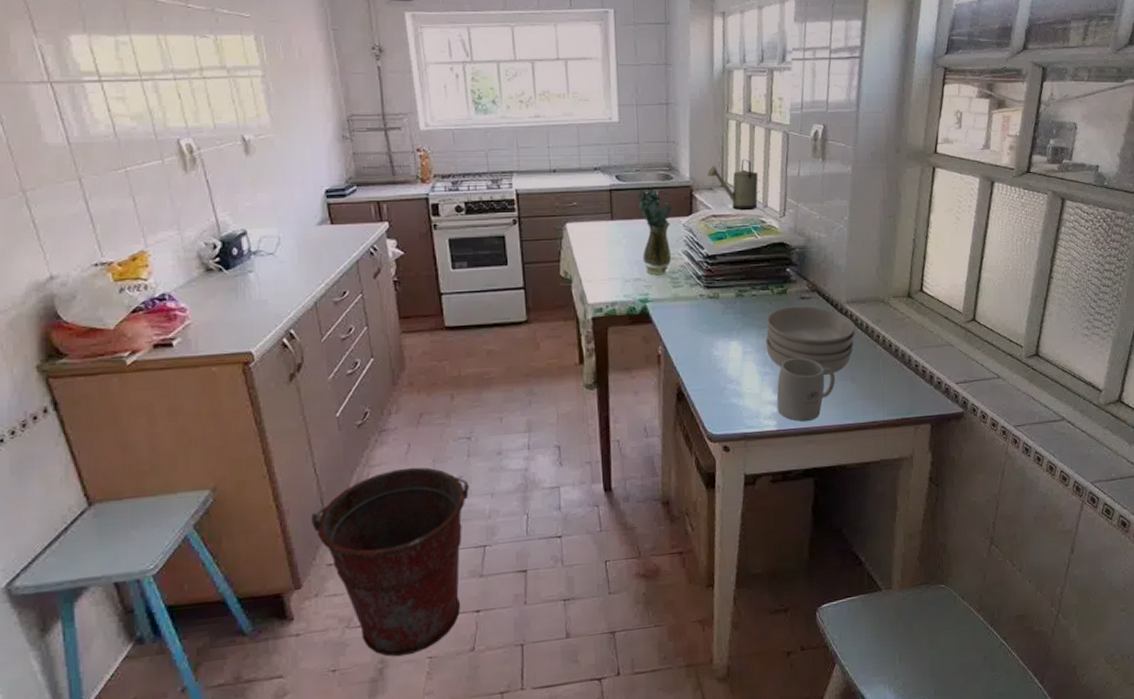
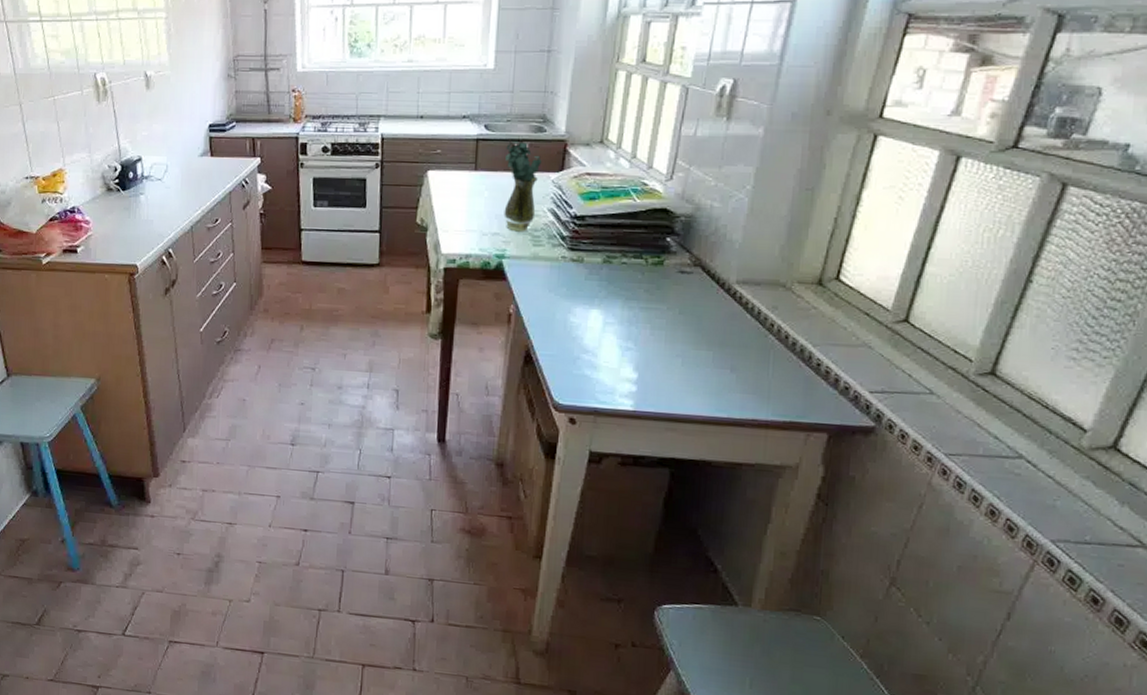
bucket: present [311,467,469,657] -> none [172,387,309,556]
watering can: present [708,158,760,210] -> none [586,113,647,170]
bowl: present [765,305,856,375] -> none [631,279,745,360]
mug: present [776,358,835,422] -> none [636,336,711,408]

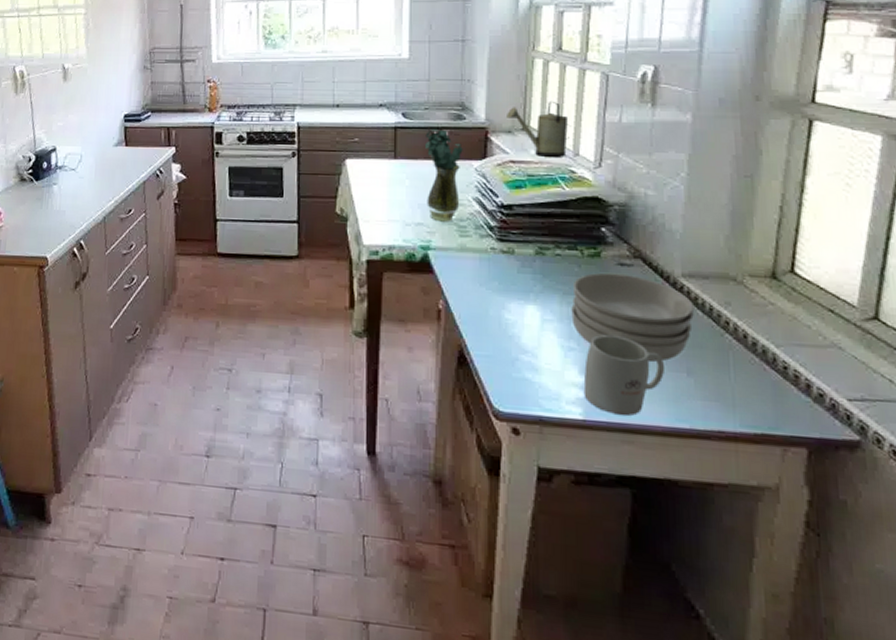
watering can: none [586,113,647,170] -> present [507,100,571,157]
bowl: none [631,279,745,360] -> present [571,272,695,362]
mug: none [636,336,711,408] -> present [583,335,664,417]

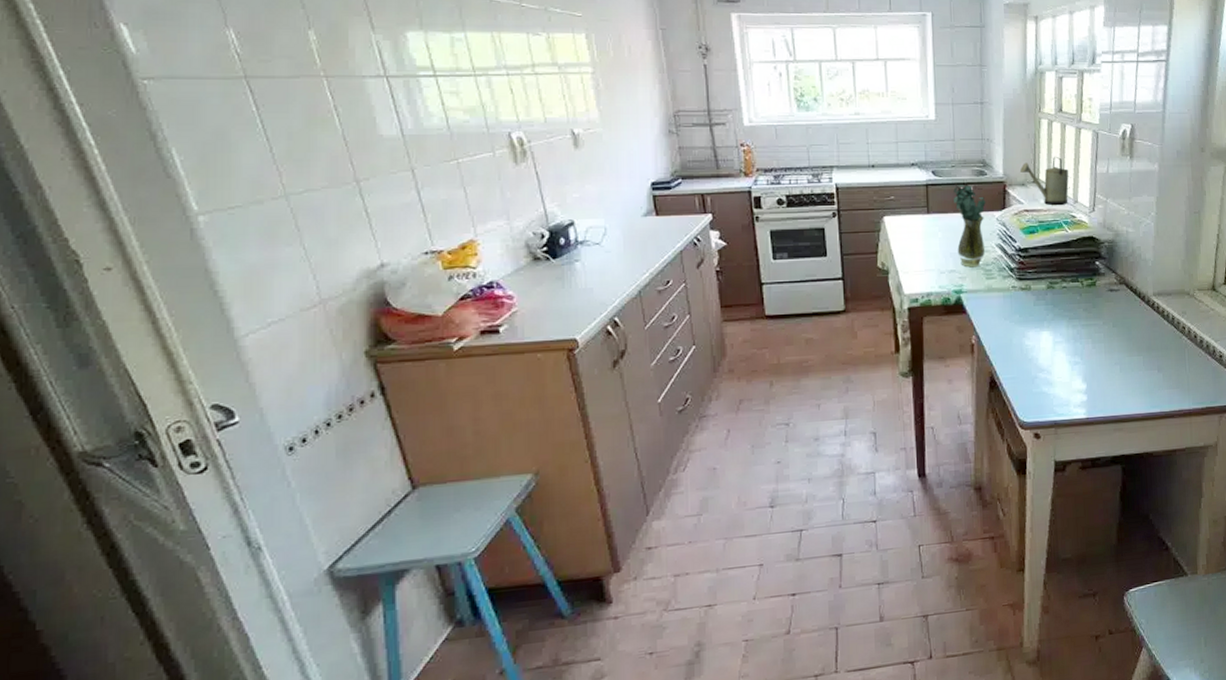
bowl: present [571,272,695,362] -> none [1075,297,1163,364]
mug: present [583,335,664,417] -> none [1086,348,1142,411]

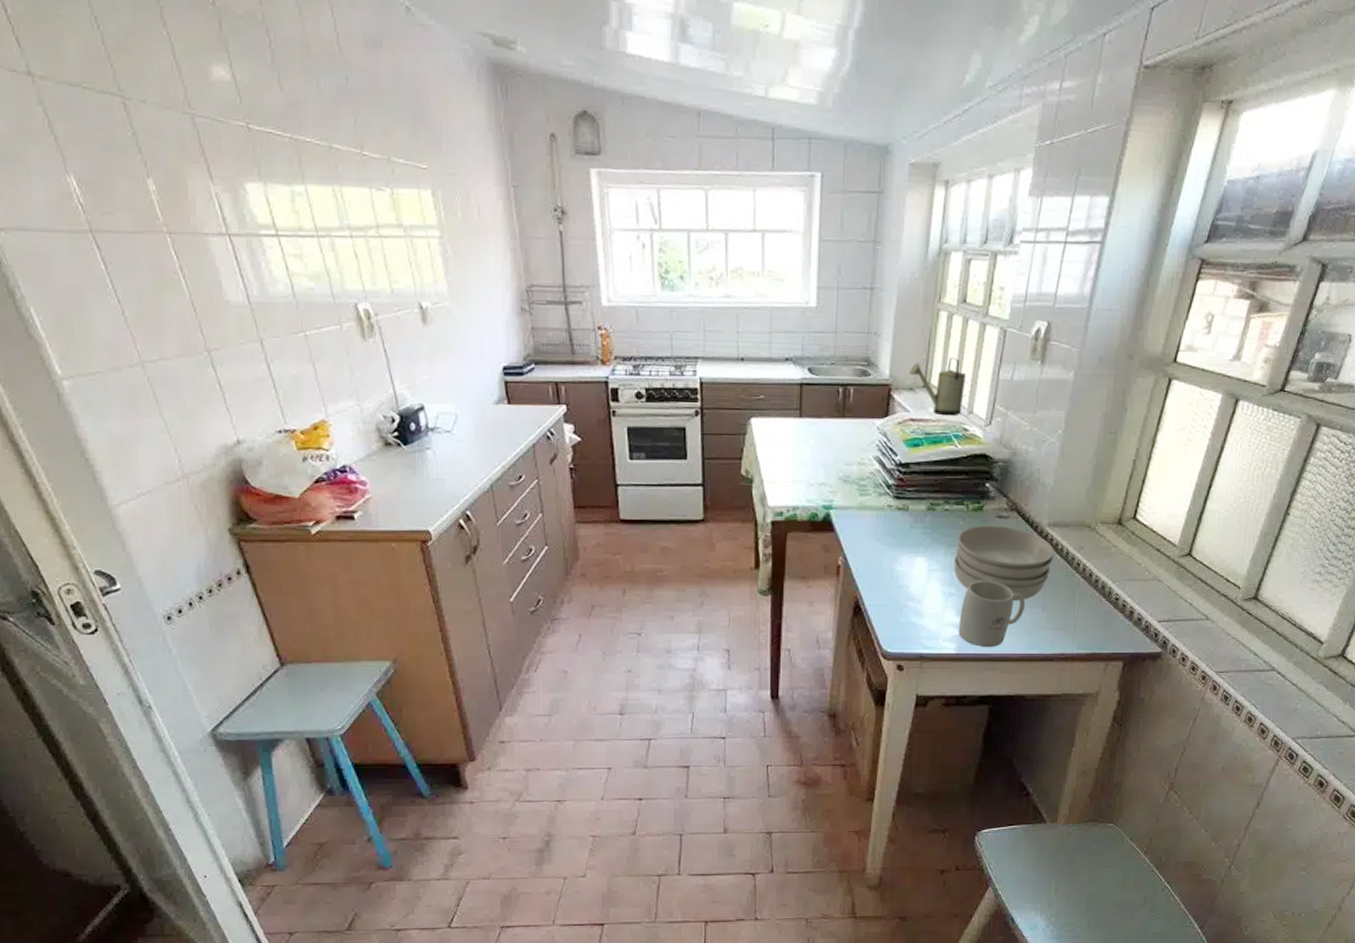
vase: present [953,182,986,268] -> none [830,383,867,481]
bowl: none [1075,297,1163,364] -> present [953,524,1055,601]
mug: none [1086,348,1142,411] -> present [958,581,1025,648]

